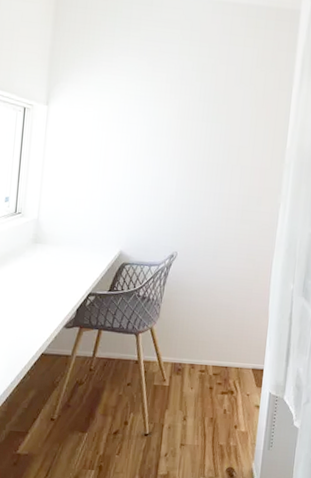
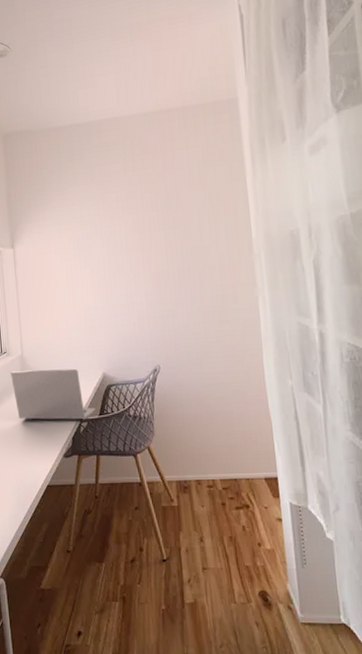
laptop: none [21,234,106,293] -> present [11,368,96,420]

